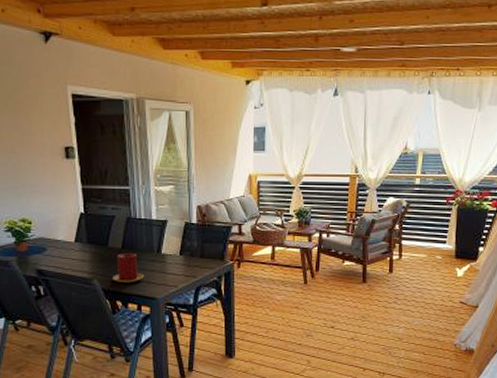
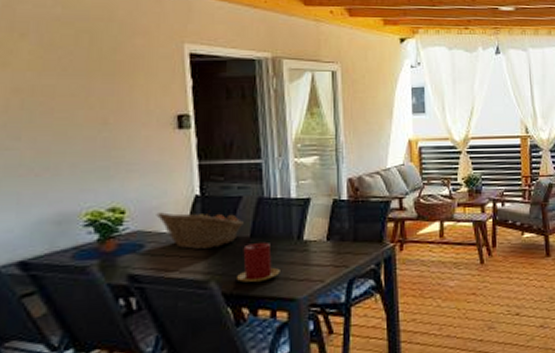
fruit basket: none [53,225,116,254] -> present [156,210,244,249]

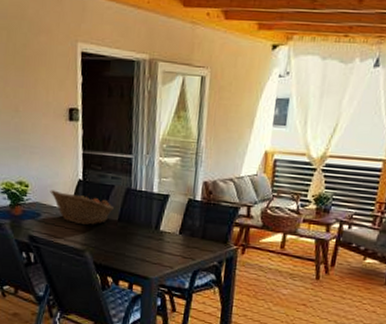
candle: present [236,242,280,283] -> none [104,226,139,259]

